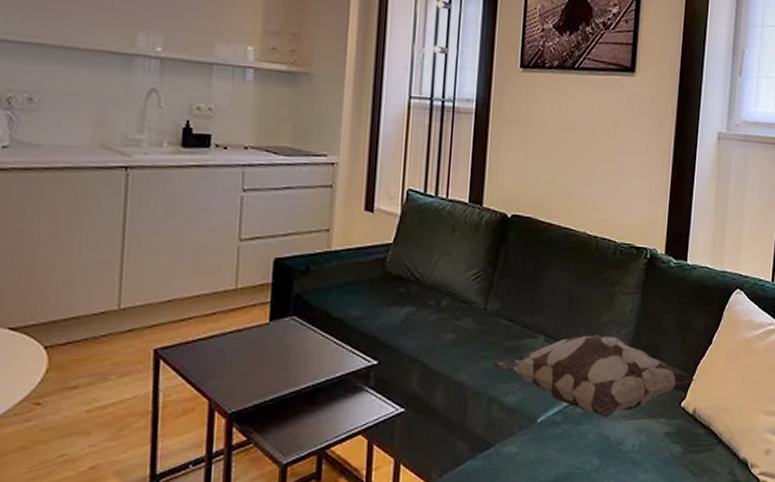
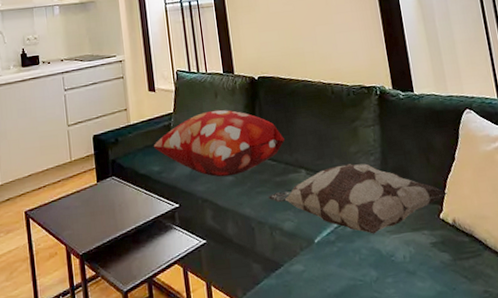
decorative pillow: none [357,248,528,333] -> present [153,109,285,177]

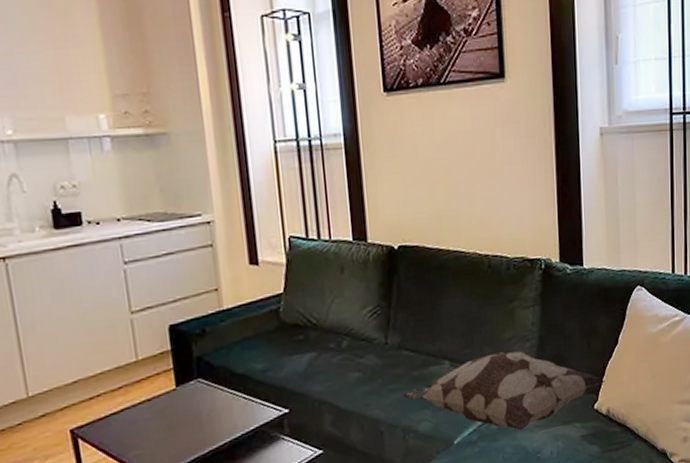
decorative pillow: present [153,109,285,177] -> none [255,288,427,374]

